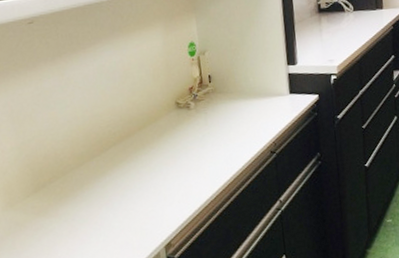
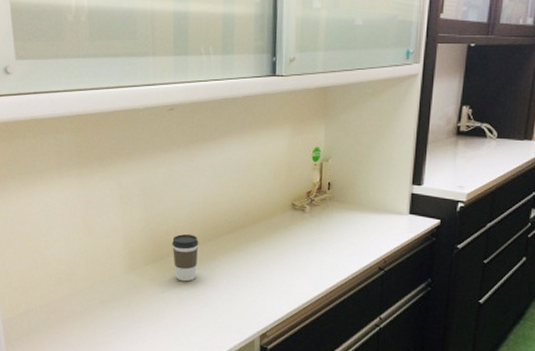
coffee cup: none [53,153,86,207] -> present [172,233,199,282]

